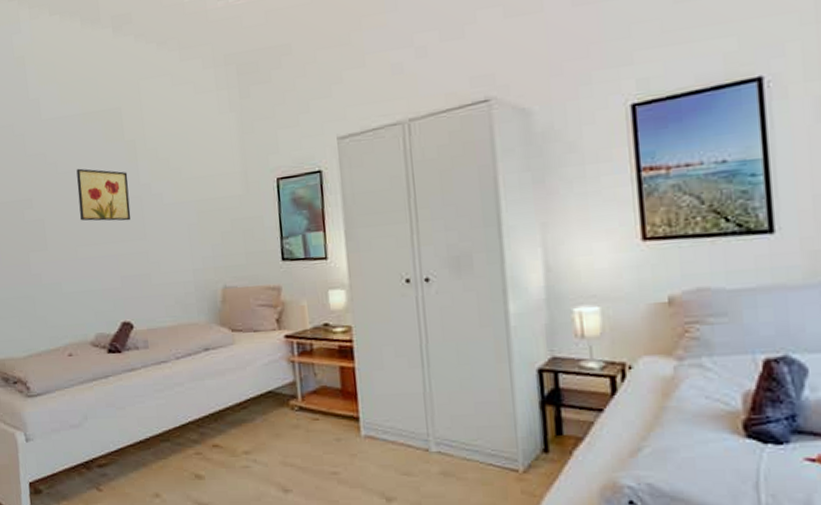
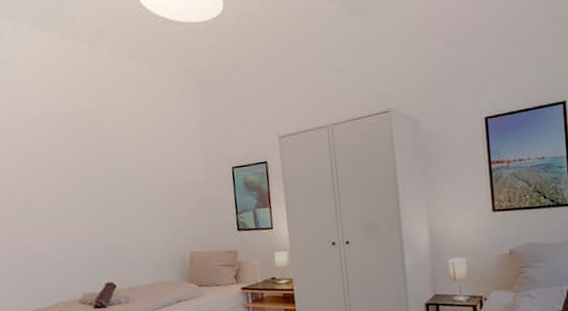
wall art: present [76,168,131,221] -> none [60,158,111,202]

